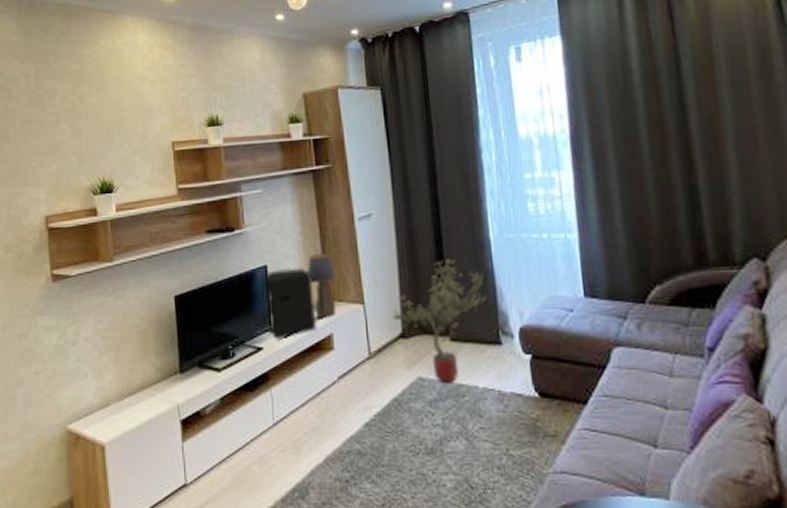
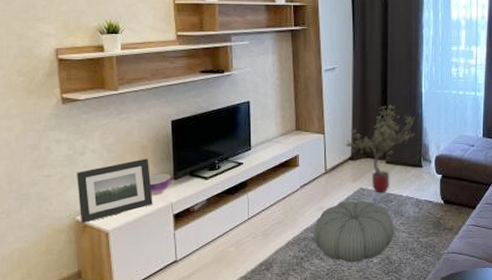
picture frame: none [67,346,156,434] -> present [76,158,153,224]
bowl: none [151,364,178,397] -> present [149,173,173,197]
speaker: present [264,267,318,340] -> none [247,104,287,158]
table lamp: present [308,253,338,319] -> none [282,95,305,144]
pouf: none [360,395,472,488] -> present [314,200,394,263]

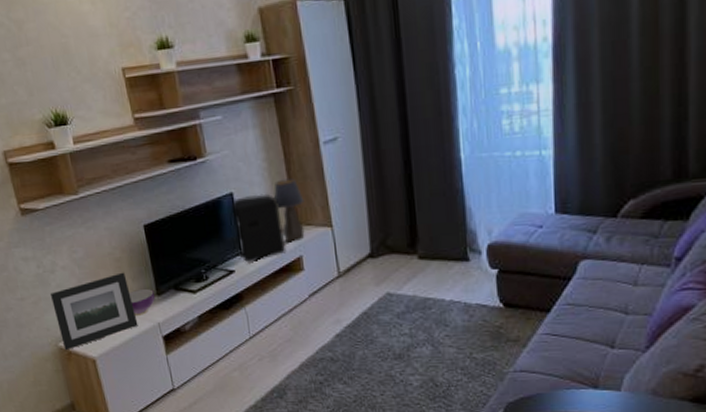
speaker: none [247,104,287,158] -> present [231,193,287,263]
table lamp: none [282,95,305,144] -> present [274,178,305,243]
pouf: present [314,200,394,263] -> none [332,308,438,387]
potted tree: present [345,104,416,192] -> none [360,179,457,297]

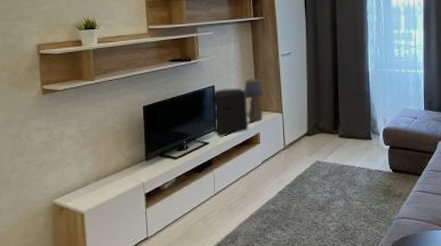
picture frame: present [50,272,138,351] -> none [54,142,126,206]
bowl: present [129,288,156,317] -> none [123,155,144,178]

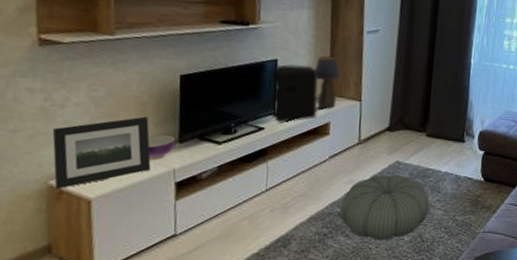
picture frame: none [54,142,126,206] -> present [52,116,151,190]
bowl: none [123,155,144,178] -> present [147,134,177,161]
pouf: none [275,172,349,232] -> present [340,174,430,241]

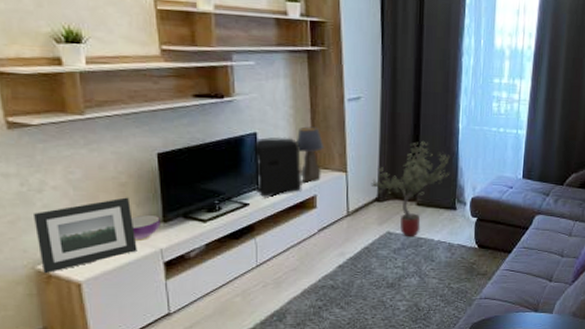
pouf: present [340,174,430,241] -> none [334,245,424,311]
potted tree: none [383,74,461,167] -> present [370,140,451,236]

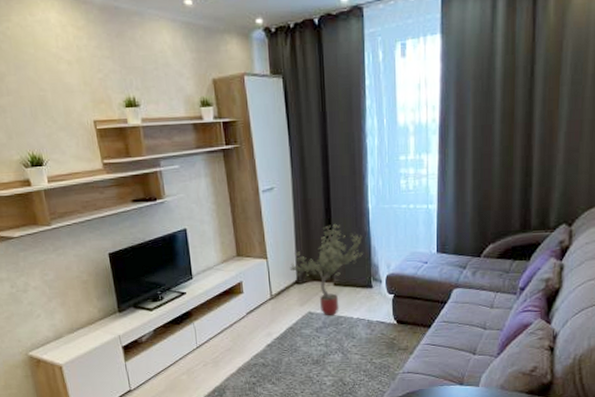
picture frame: present [32,197,138,274] -> none [22,292,101,359]
bowl: present [131,214,162,242] -> none [94,306,117,330]
speaker: present [254,136,303,198] -> none [185,230,230,287]
table lamp: present [297,126,325,183] -> none [220,219,246,271]

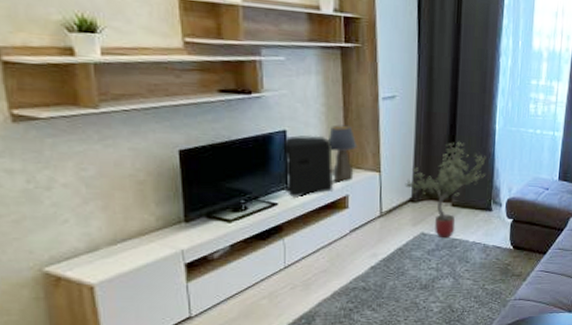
speaker: none [185,230,230,287] -> present [283,135,334,198]
table lamp: none [220,219,246,271] -> present [329,125,358,183]

